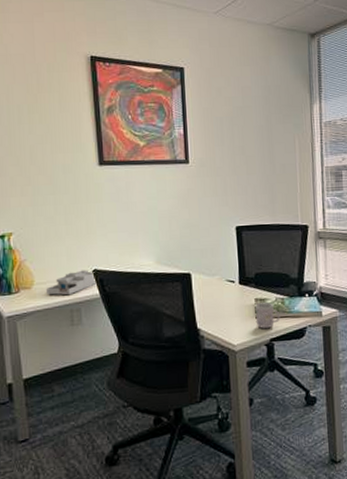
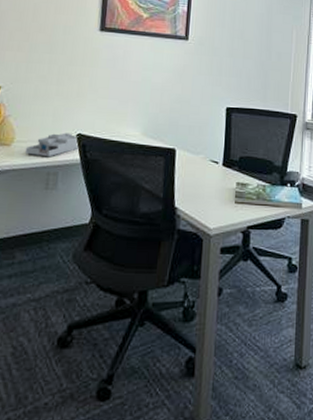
mug: present [254,298,280,328] -> none [234,182,260,214]

